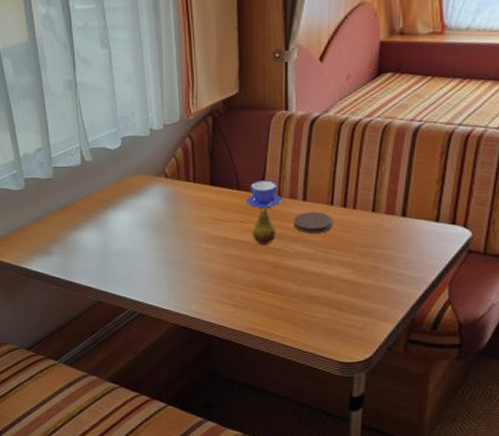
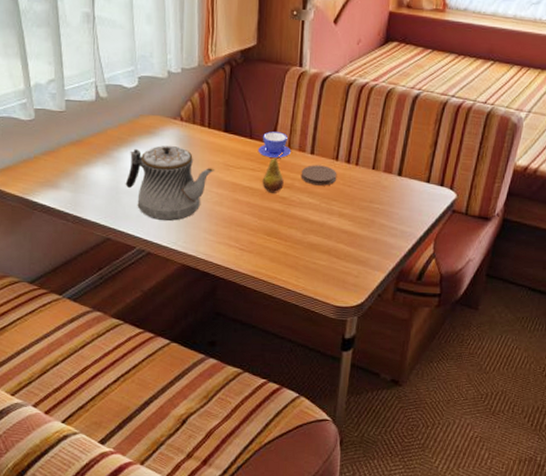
teapot: none [113,203,203,280] -> present [125,145,216,221]

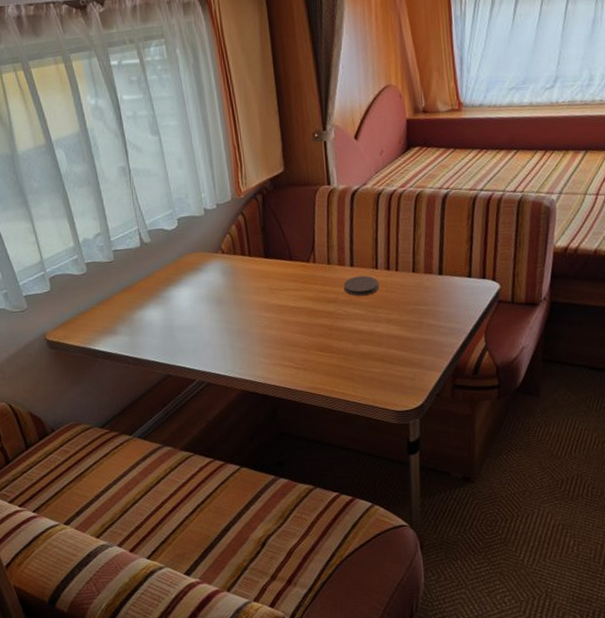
teapot: present [125,145,216,221] -> none [178,278,261,351]
teacup: present [257,131,292,158] -> none [298,250,332,276]
fruit: present [262,153,284,193] -> none [307,269,329,310]

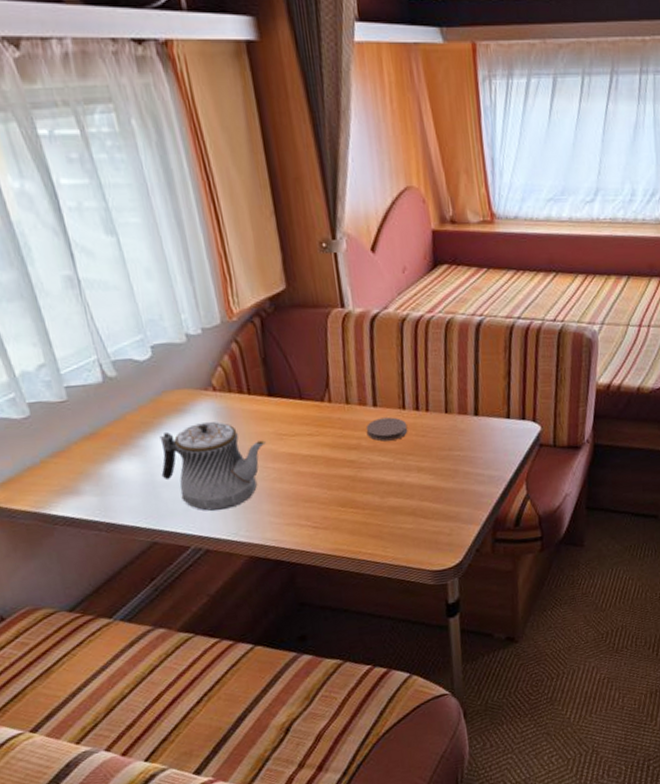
teapot: none [178,278,261,351] -> present [159,421,267,511]

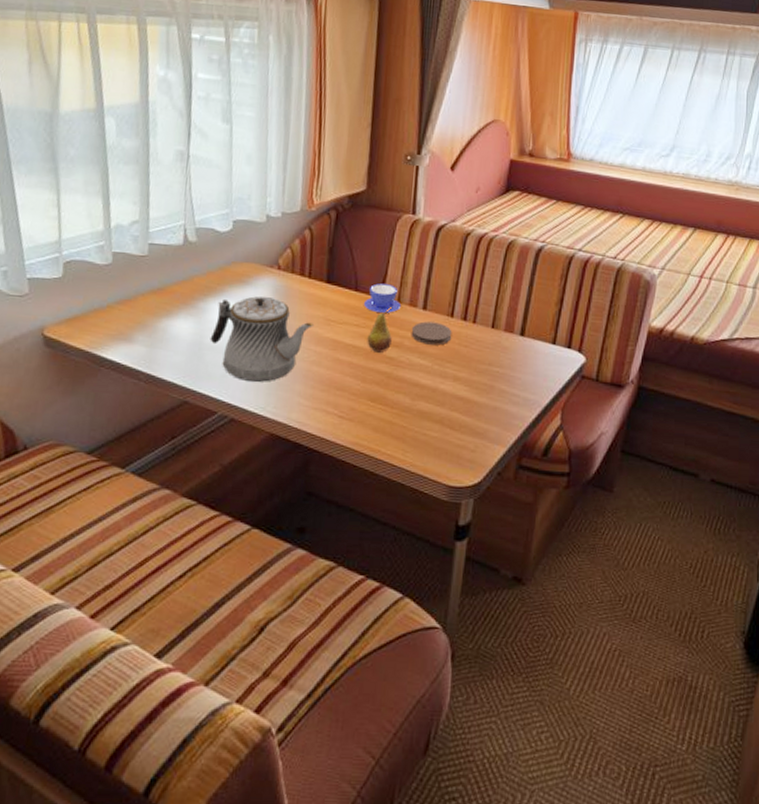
teacup: none [311,386,351,418] -> present [363,283,402,313]
fruit: none [323,410,349,458] -> present [367,307,393,353]

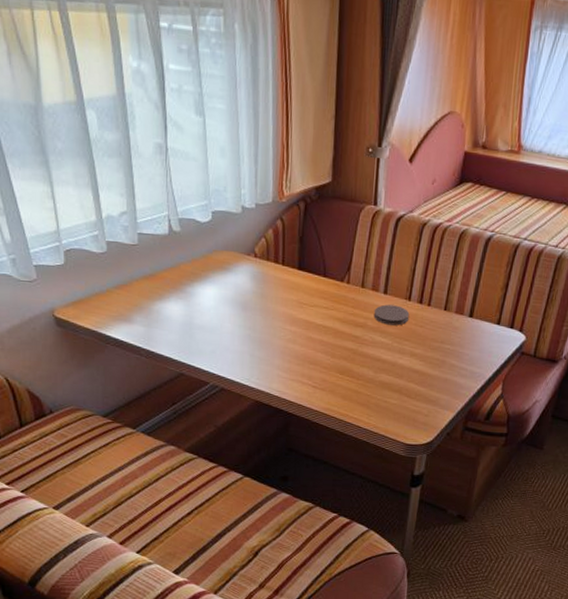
teapot: present [210,296,315,382] -> none [198,281,289,357]
teacup: present [363,283,402,313] -> none [331,270,365,297]
fruit: present [367,307,393,353] -> none [335,292,357,332]

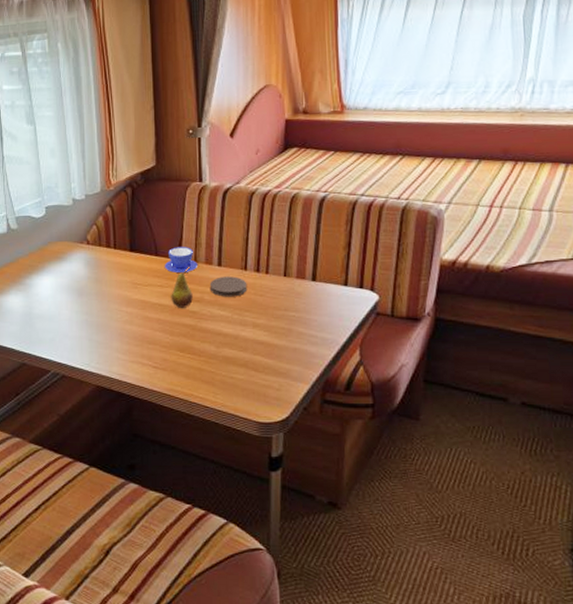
teacup: none [331,270,365,297] -> present [164,247,198,272]
fruit: none [335,292,357,332] -> present [171,267,193,308]

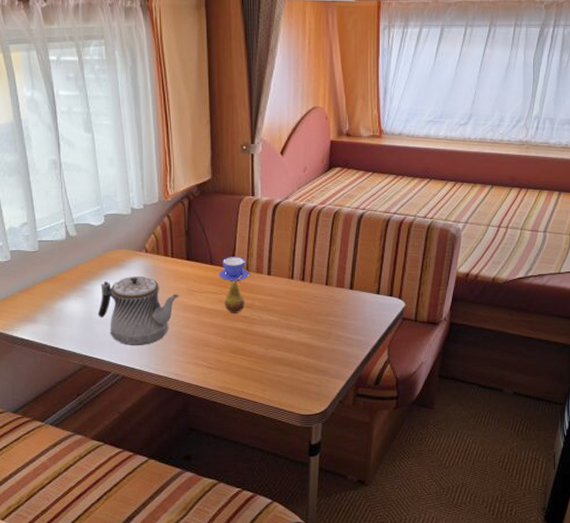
teapot: none [37,268,124,342] -> present [97,275,181,345]
coaster: present [209,276,248,297] -> none [260,285,294,303]

